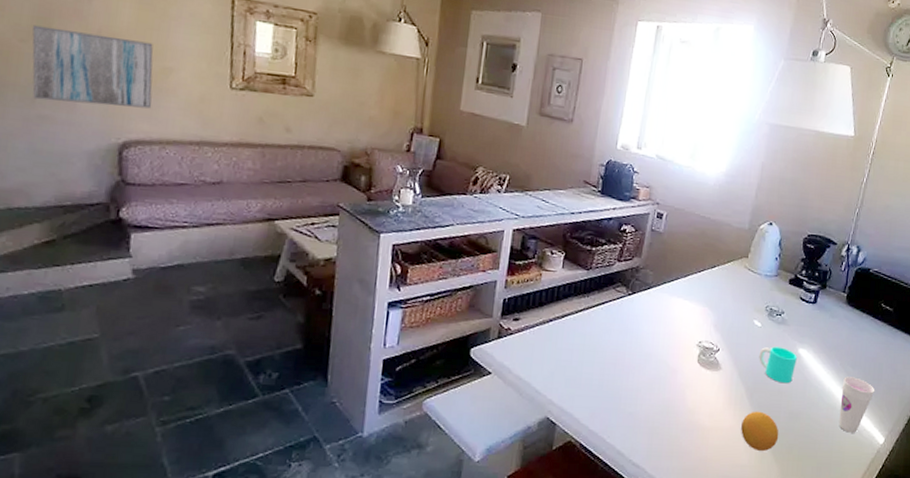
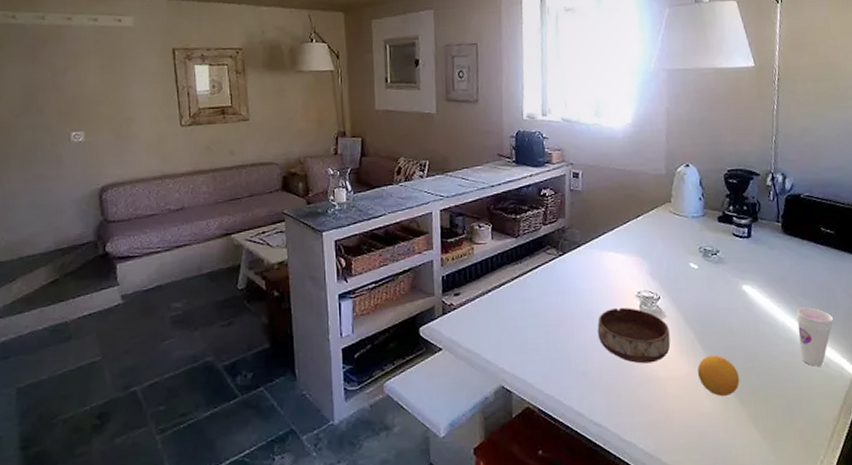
wall art: present [32,25,154,109] -> none [23,99,121,163]
bowl: none [652,354,722,412] -> present [597,307,671,364]
cup: present [759,346,797,384] -> none [701,286,743,324]

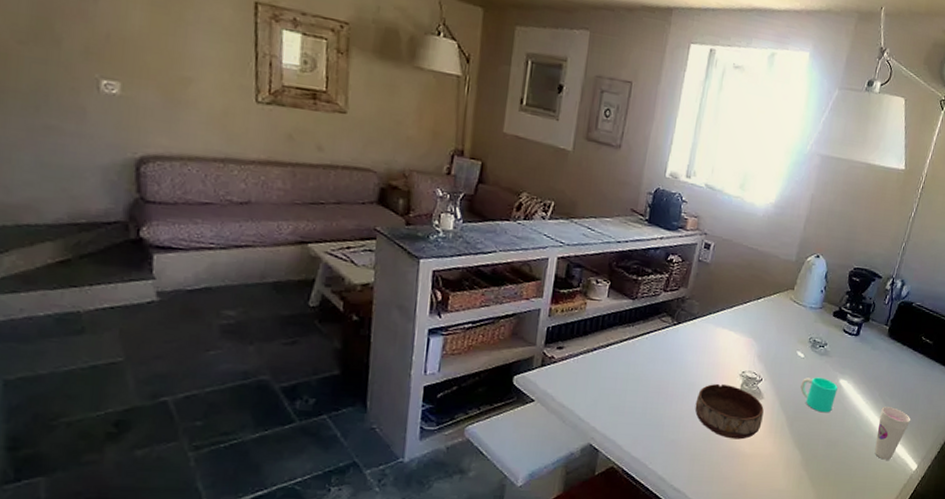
fruit: present [697,354,740,396] -> none [780,438,817,477]
cup: none [701,286,743,324] -> present [800,377,838,413]

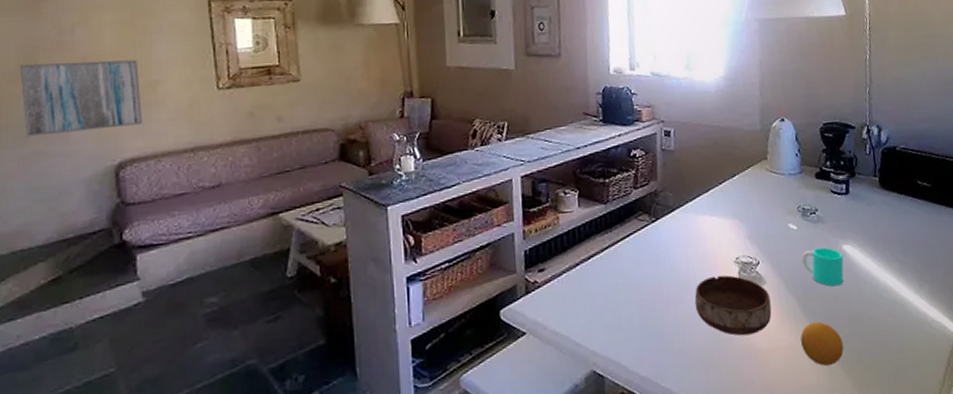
wall art: none [31,25,171,122] -> present [19,59,143,137]
fruit: none [780,438,817,477] -> present [800,321,844,366]
cup: present [874,406,911,460] -> none [897,265,935,328]

